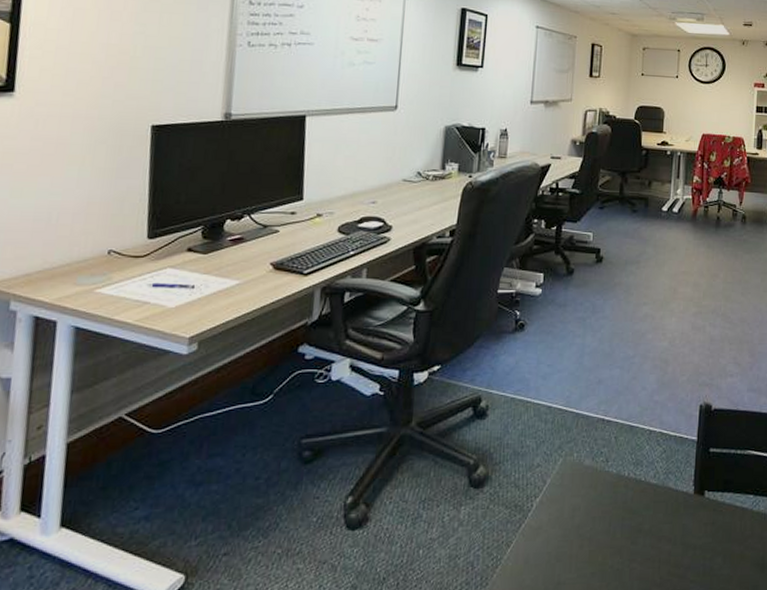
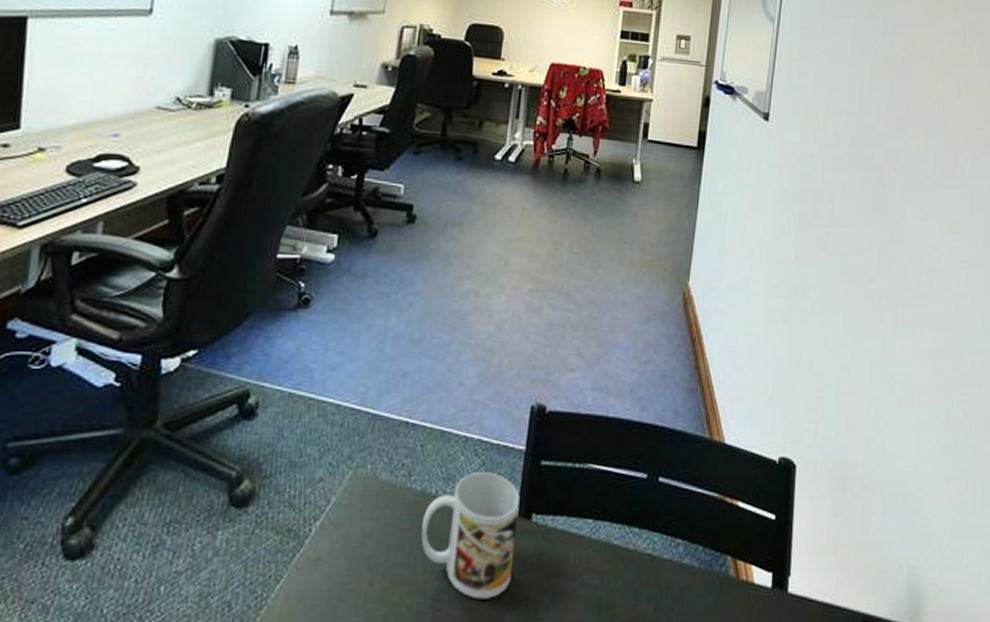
mug: none [618,458,695,560] -> present [421,472,520,599]

